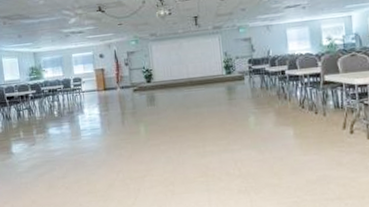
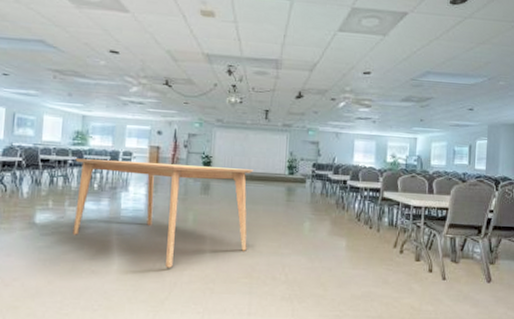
dining table: none [34,75,198,177] -> present [73,158,253,268]

